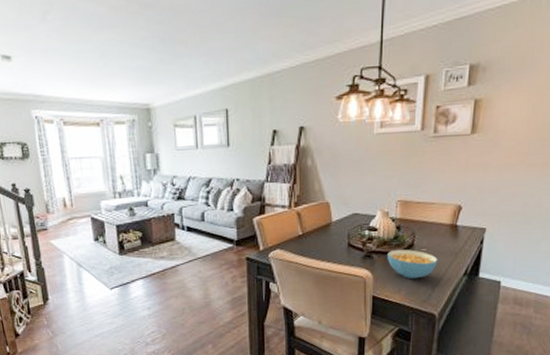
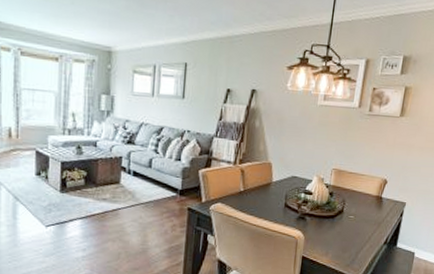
cereal bowl: present [387,250,438,279] -> none [319,215,363,244]

